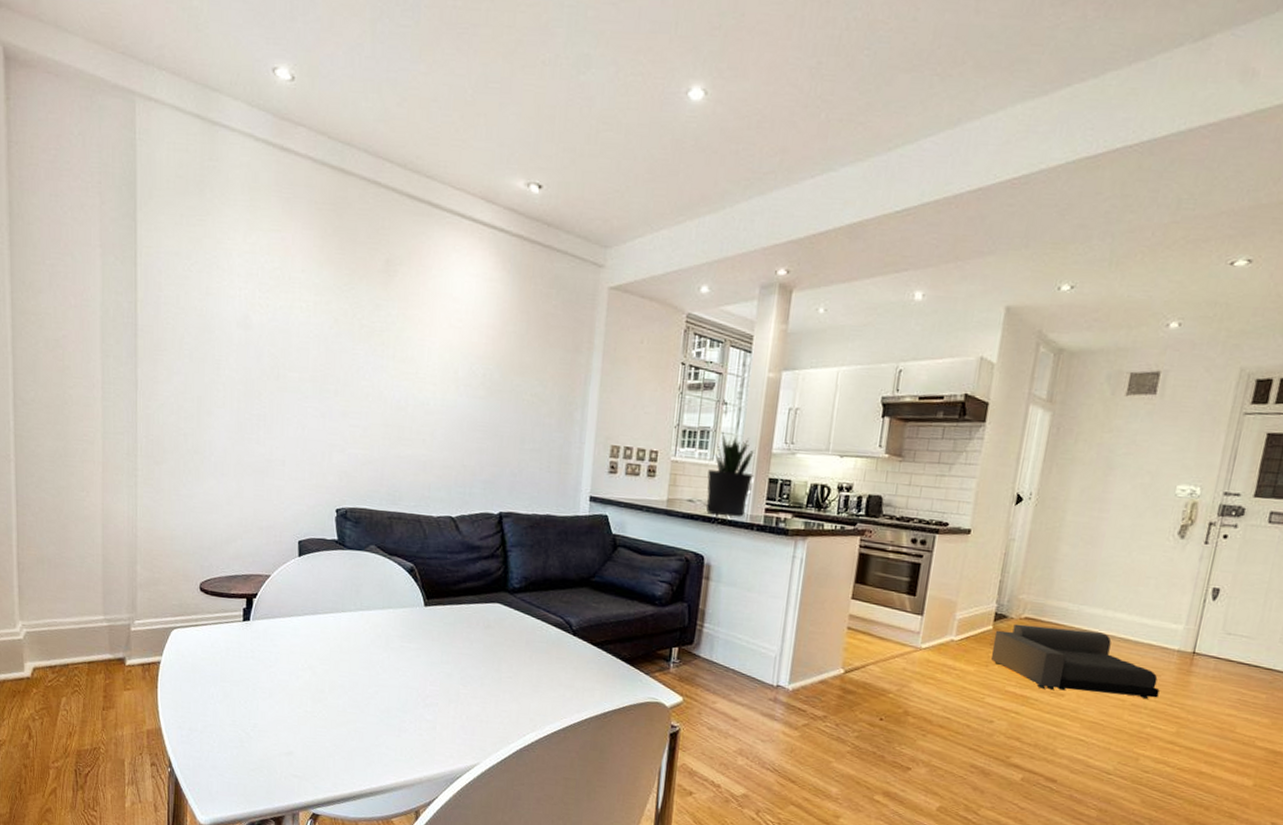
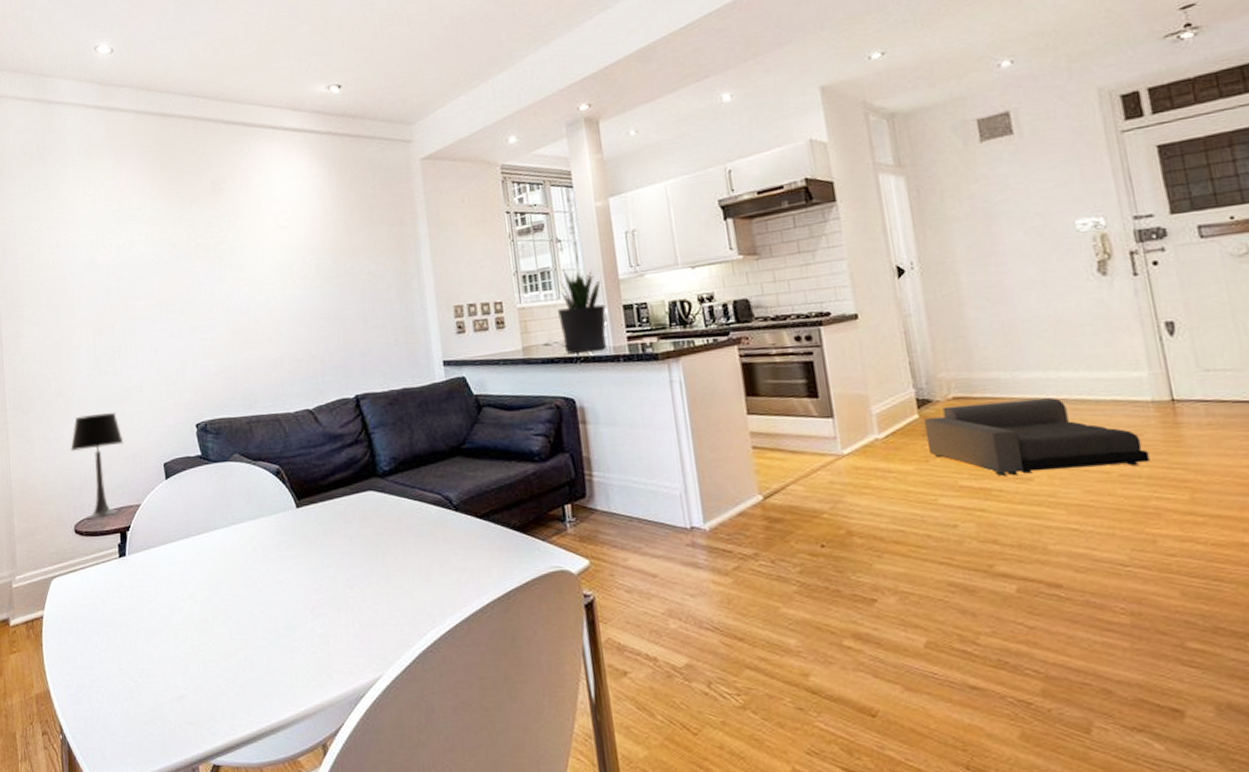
table lamp: none [203,478,260,582] -> present [70,413,124,520]

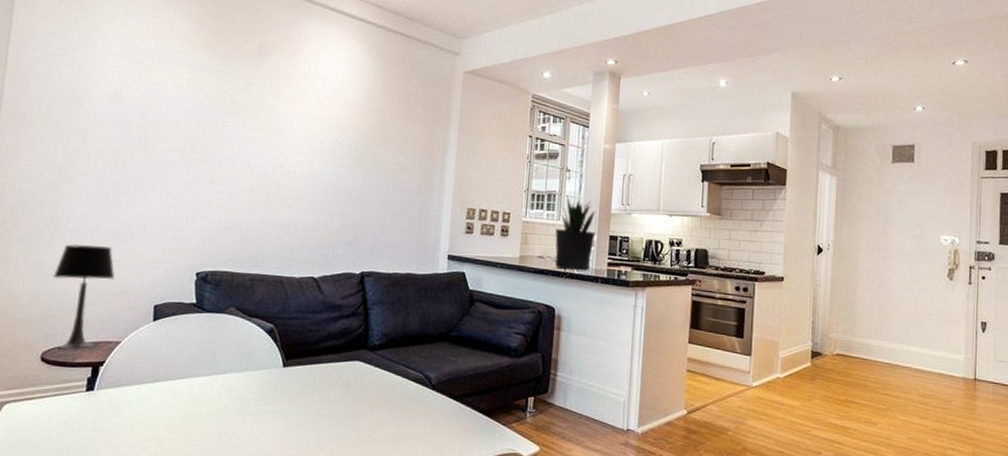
dog bed: present [923,397,1150,476] -> none [812,360,953,423]

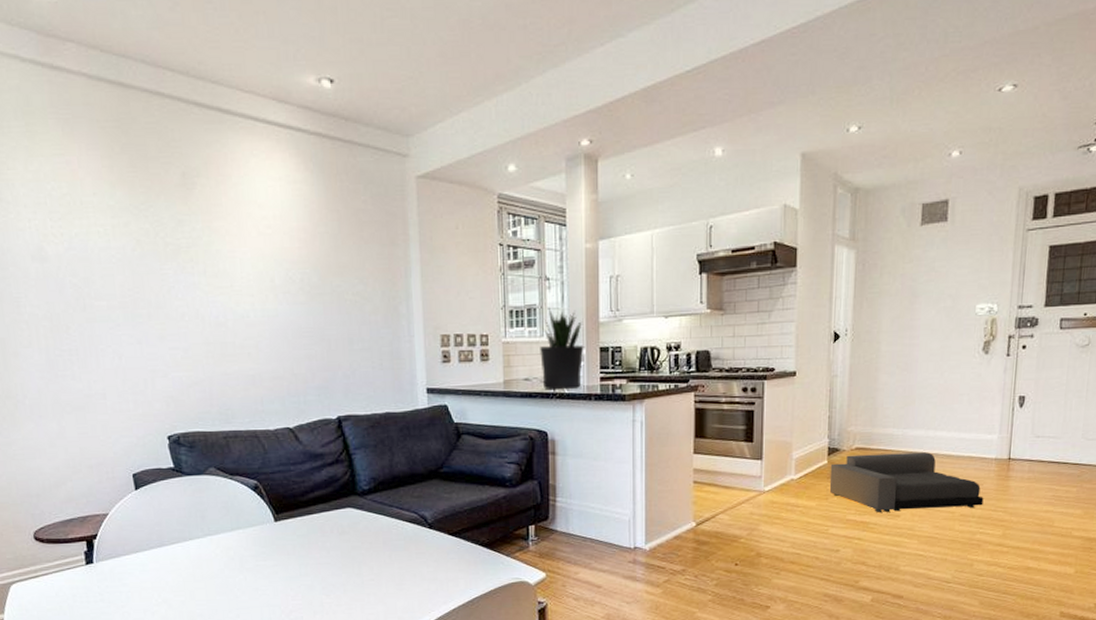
table lamp: present [53,244,115,350] -> none [24,420,87,527]
dog bed: none [812,360,953,423] -> present [829,452,984,512]

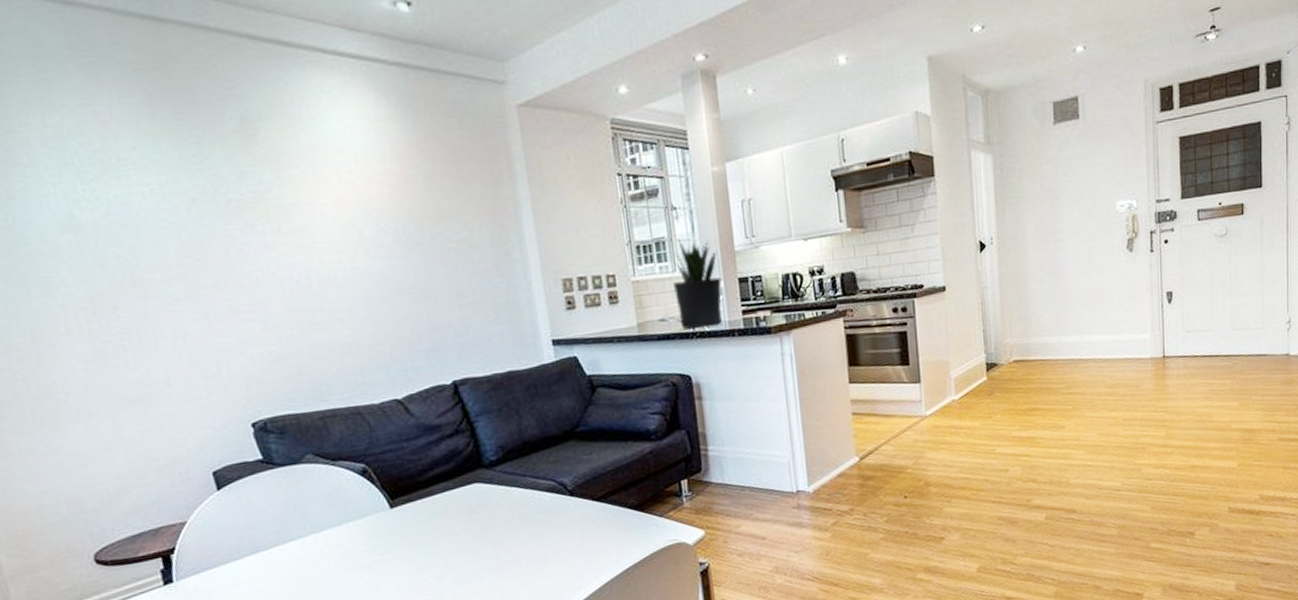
dog bed: present [829,452,984,512] -> none [990,358,1144,426]

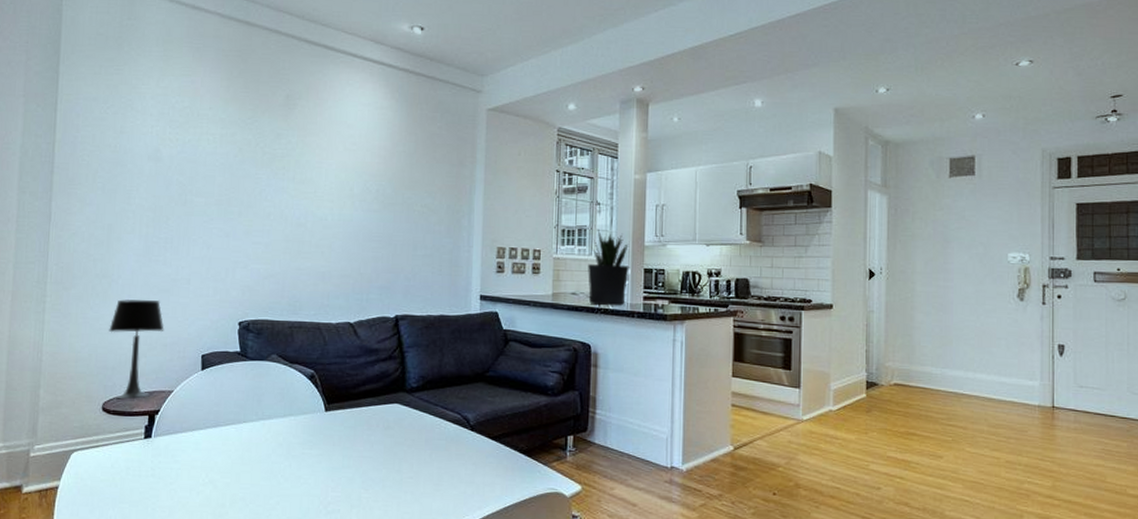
table lamp: none [72,415,156,547] -> present [109,299,165,400]

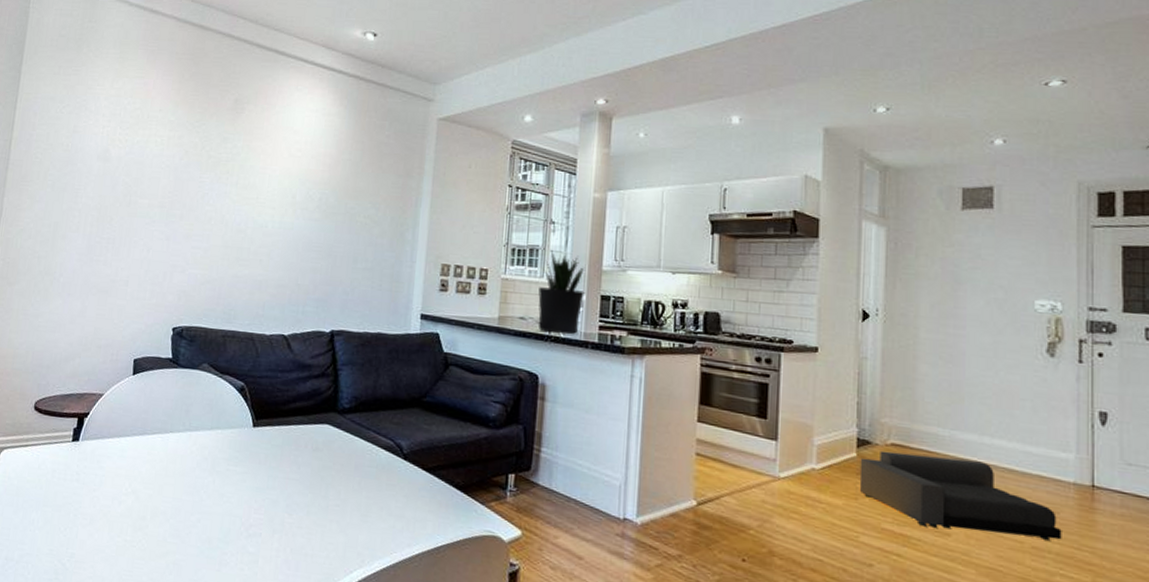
table lamp: present [109,299,165,400] -> none [47,298,100,401]
dog bed: none [868,390,1029,455] -> present [859,450,1062,540]

